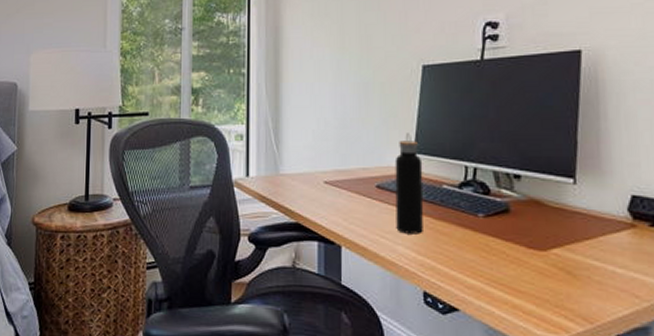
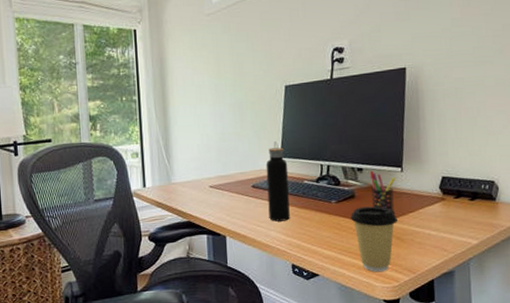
coffee cup: none [502,225,568,317] -> present [350,206,397,273]
pen holder: none [530,179,566,239] -> present [369,170,396,214]

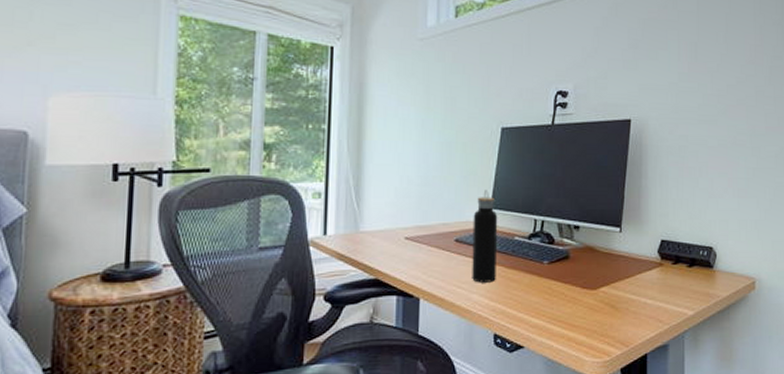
coffee cup: present [350,206,397,273] -> none [562,269,613,345]
pen holder: present [369,170,396,214] -> none [586,229,614,278]

